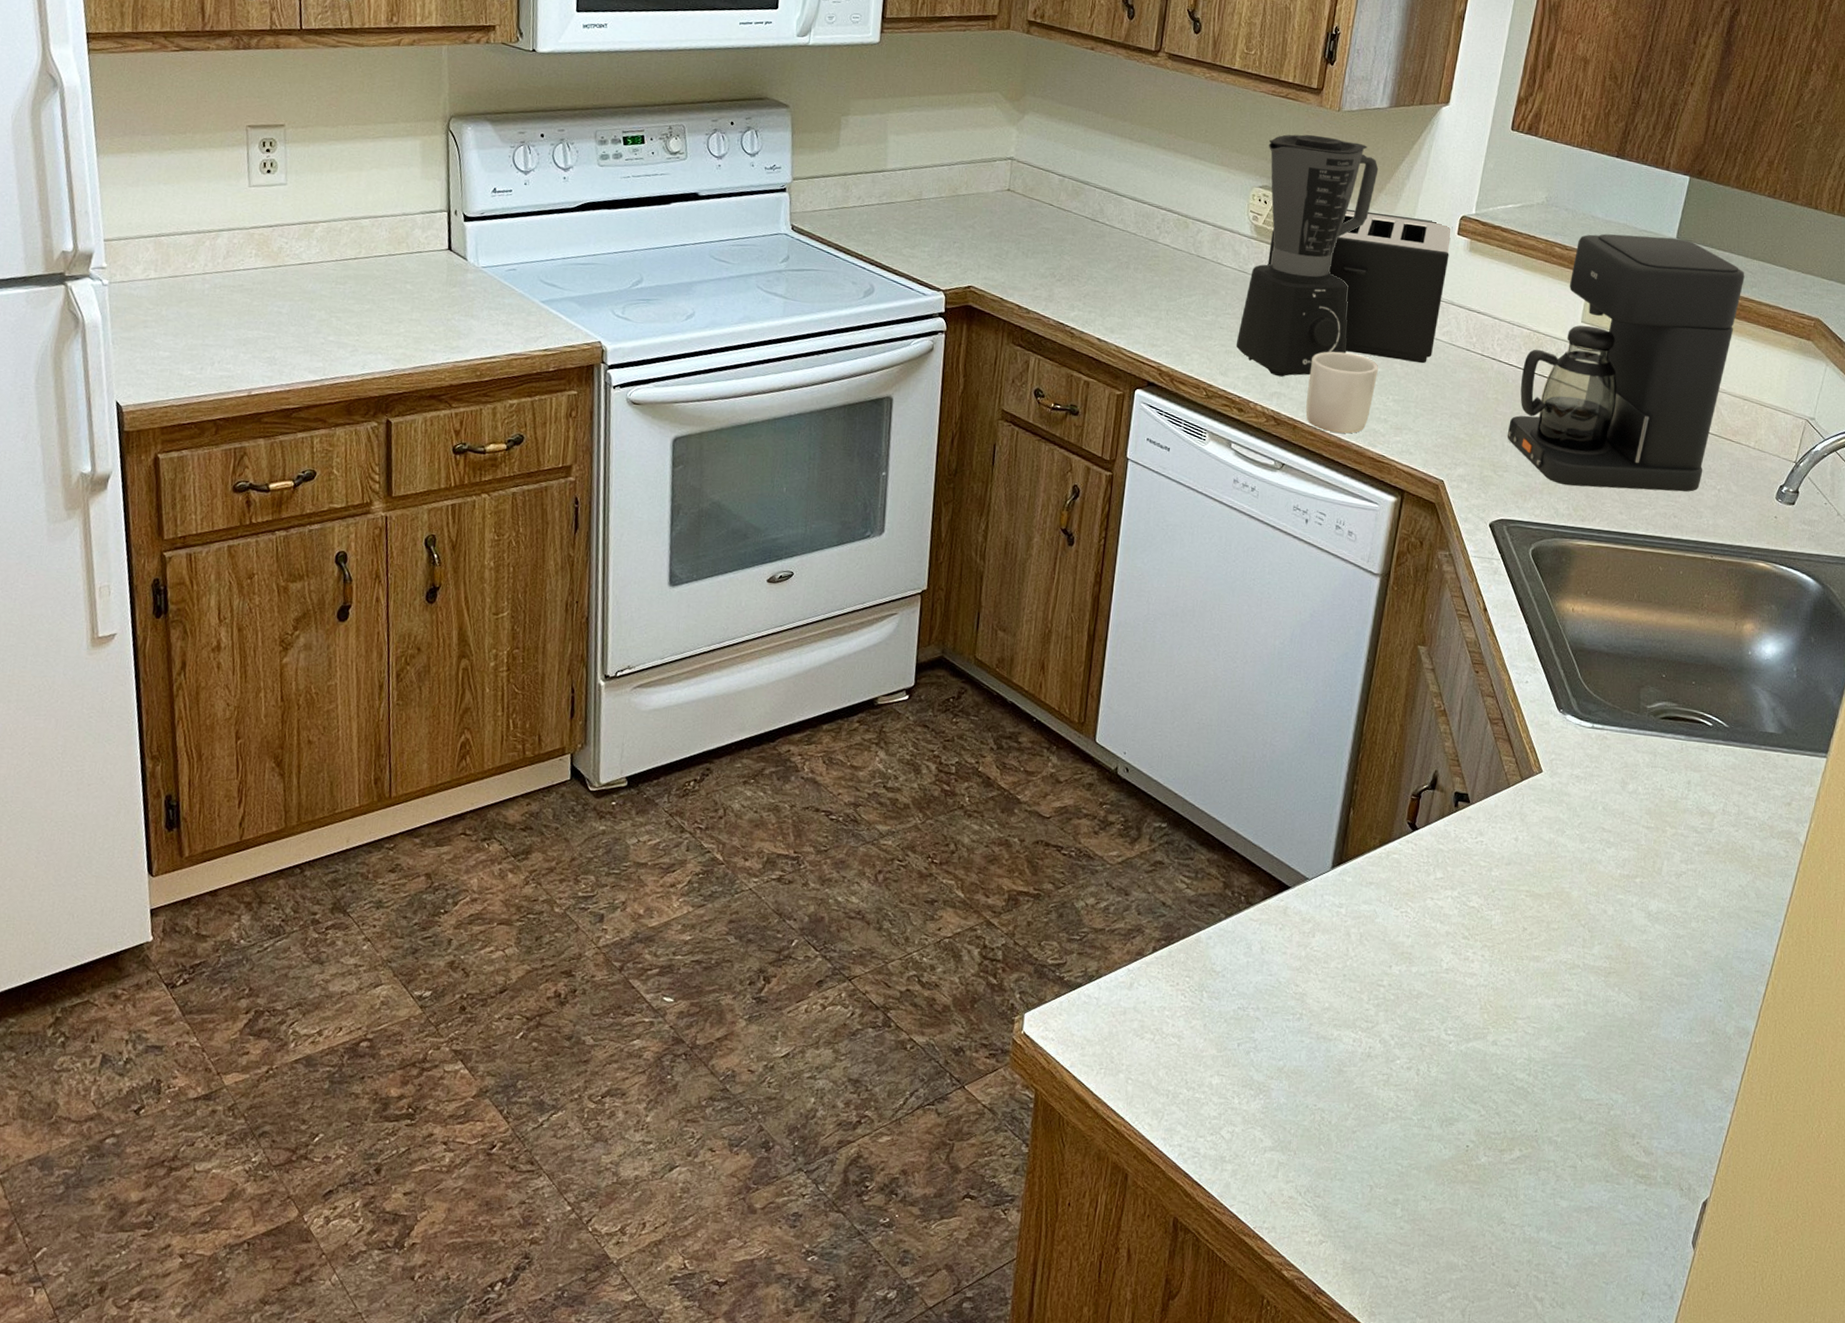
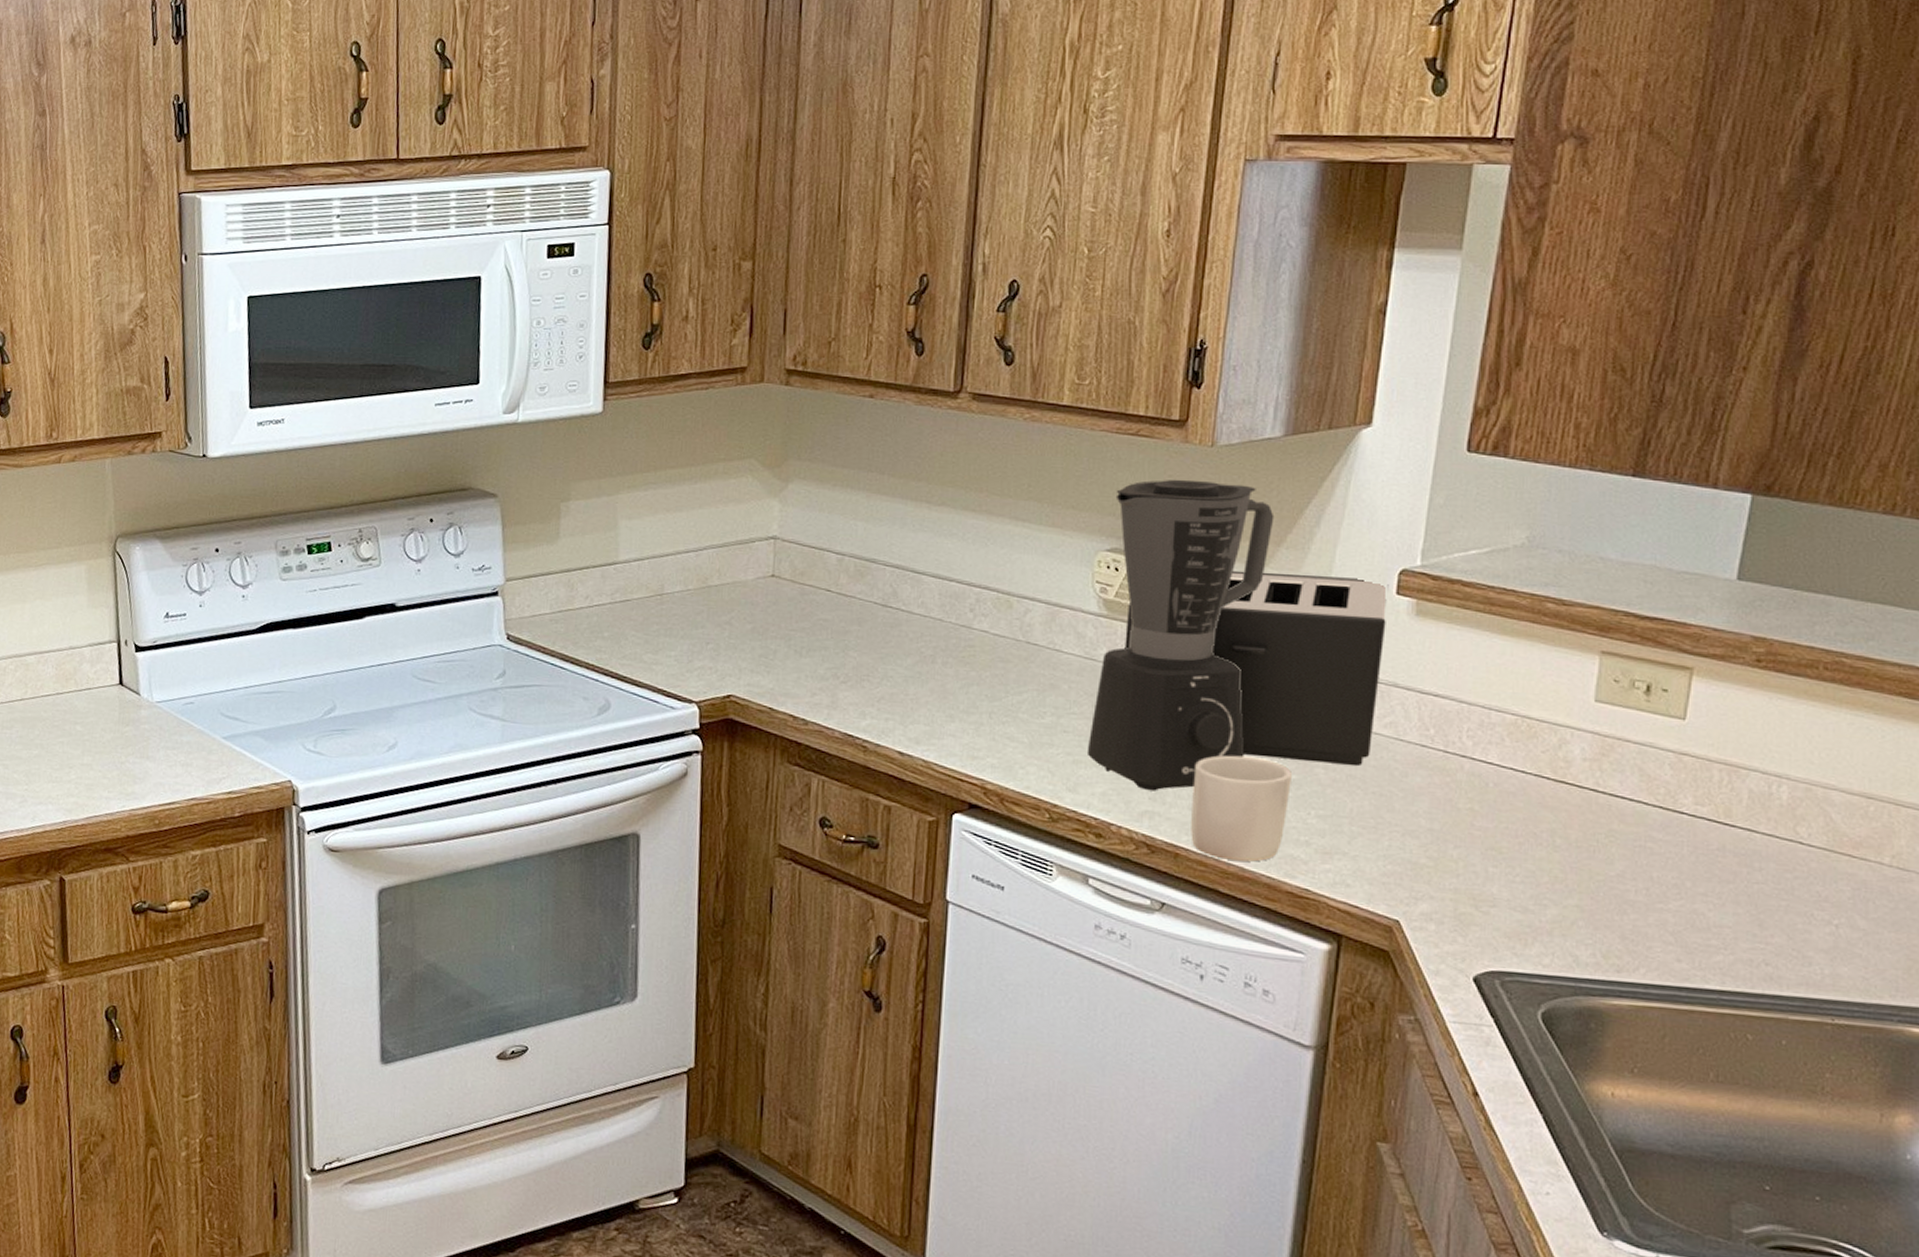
coffee maker: present [1507,233,1745,492] -> none [1491,579,1854,930]

